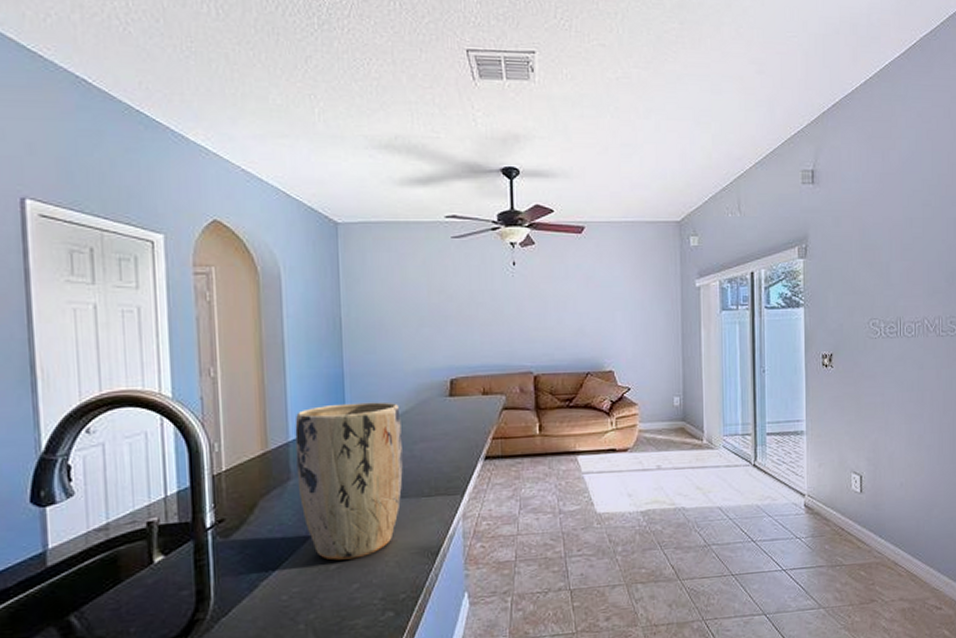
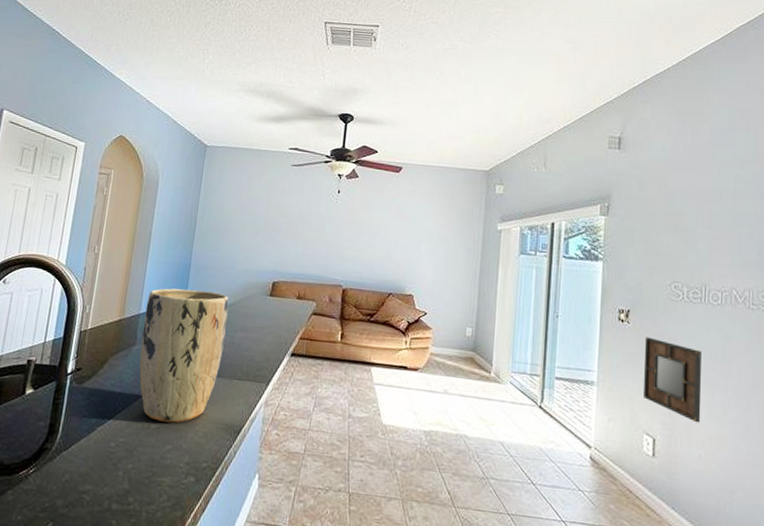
home mirror: none [848,378,901,454] -> present [644,337,702,423]

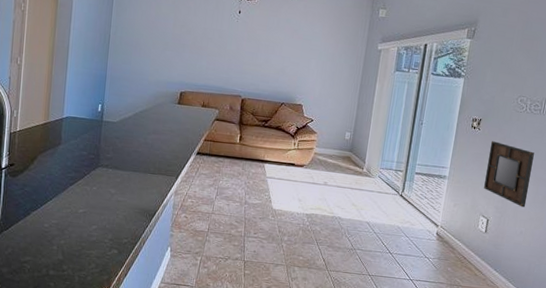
plant pot: present [139,288,229,423] -> none [65,96,142,208]

